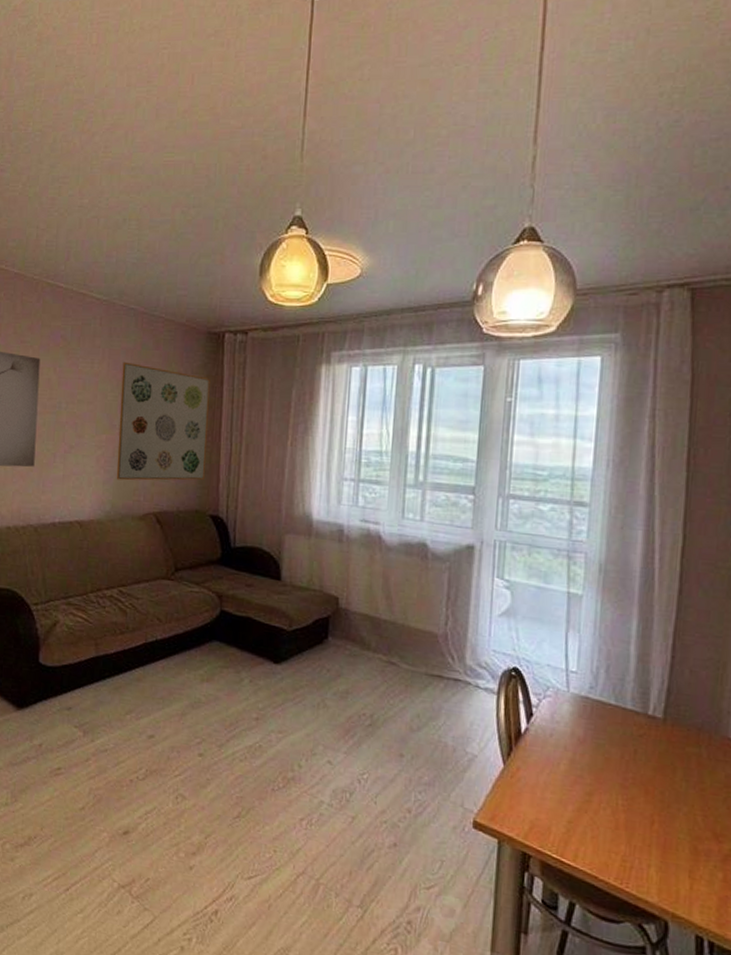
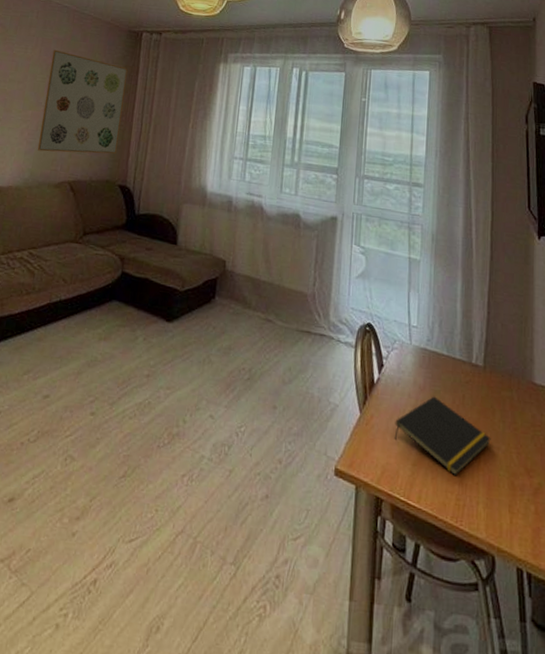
notepad: none [545,749,670,836] -> present [394,396,491,475]

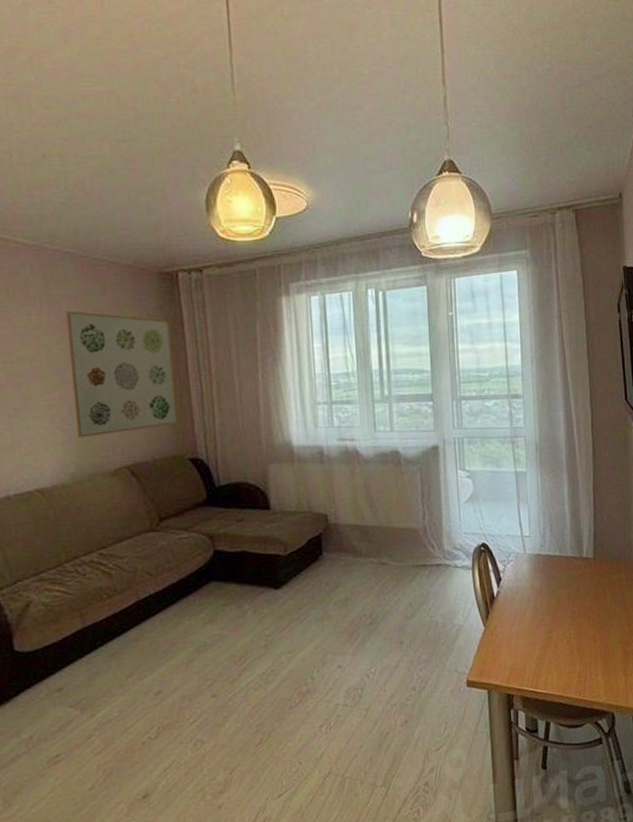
notepad: present [394,396,491,475] -> none [517,595,605,658]

